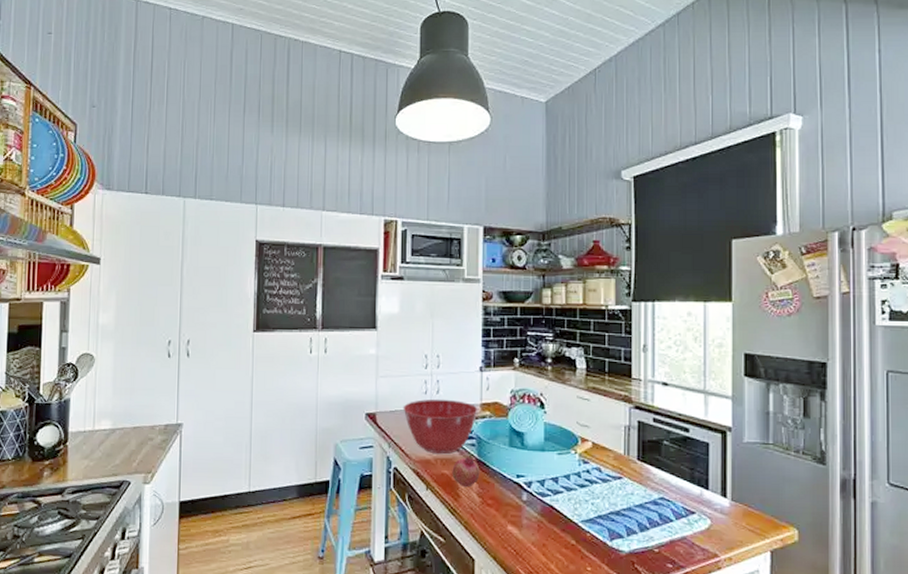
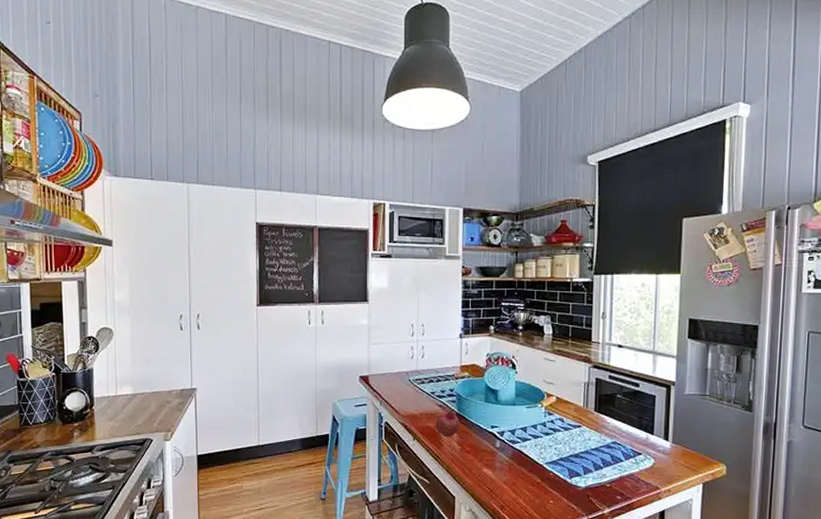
mixing bowl: present [403,399,478,455] -> none [392,362,458,410]

